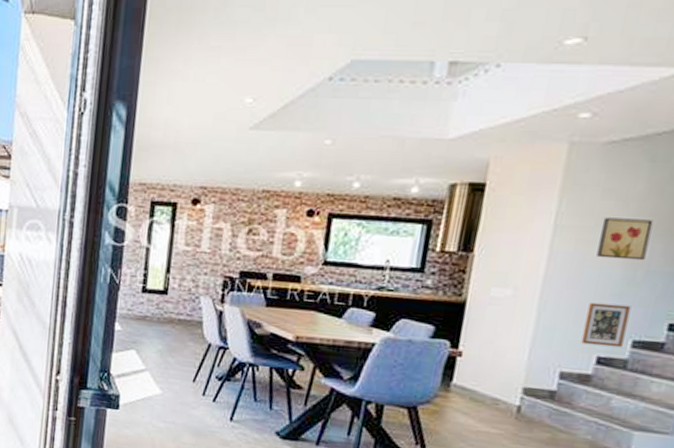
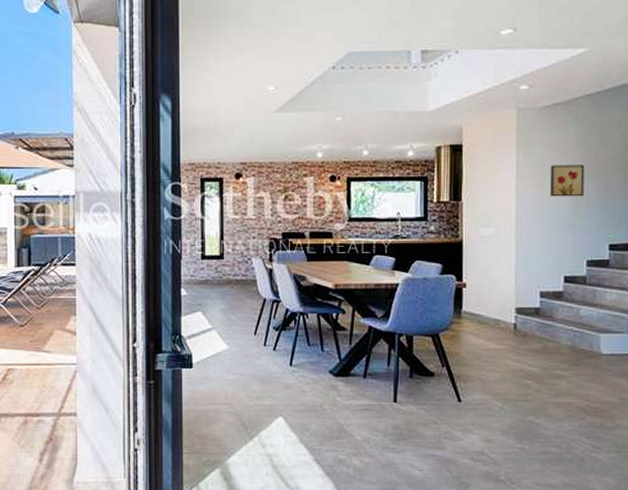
picture frame: present [581,302,632,348] -> none [551,233,581,267]

